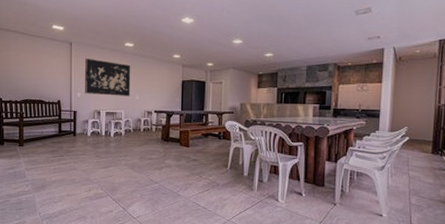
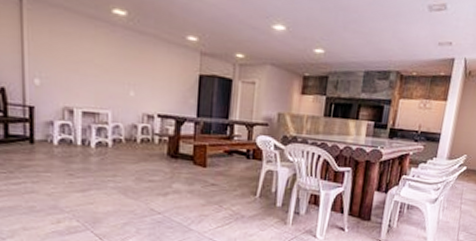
decorative wall panel: present [84,58,131,96] -> none [45,24,122,91]

